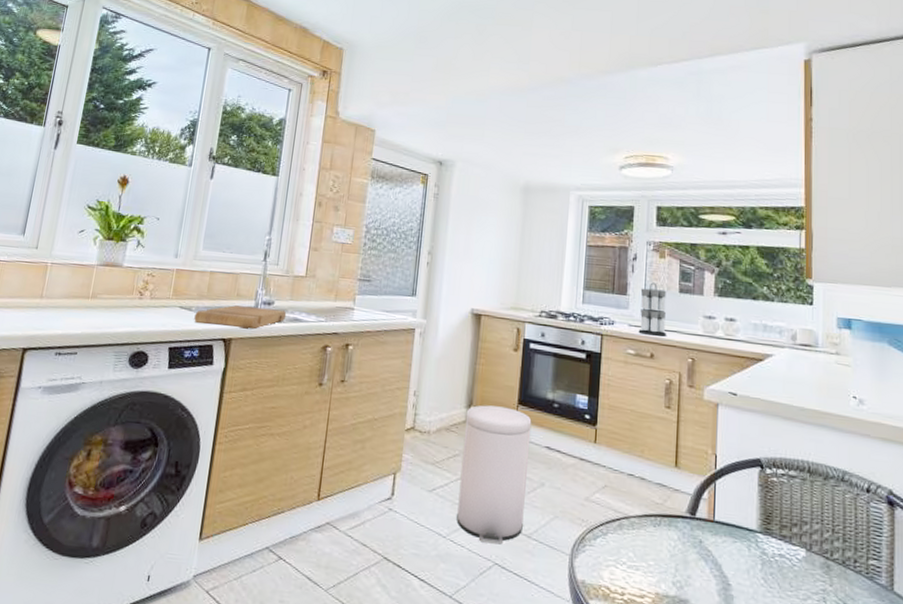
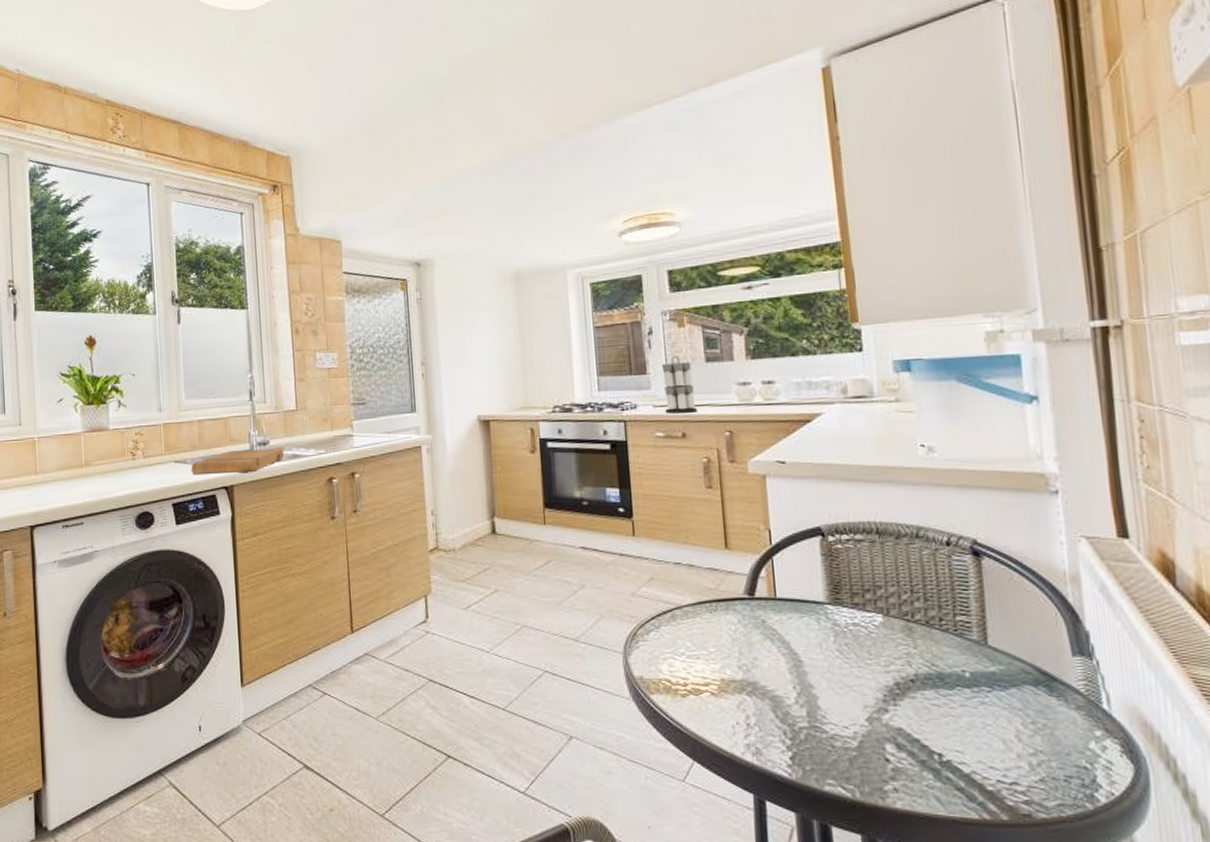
pedal bin: present [456,405,532,545] -> none [490,513,569,652]

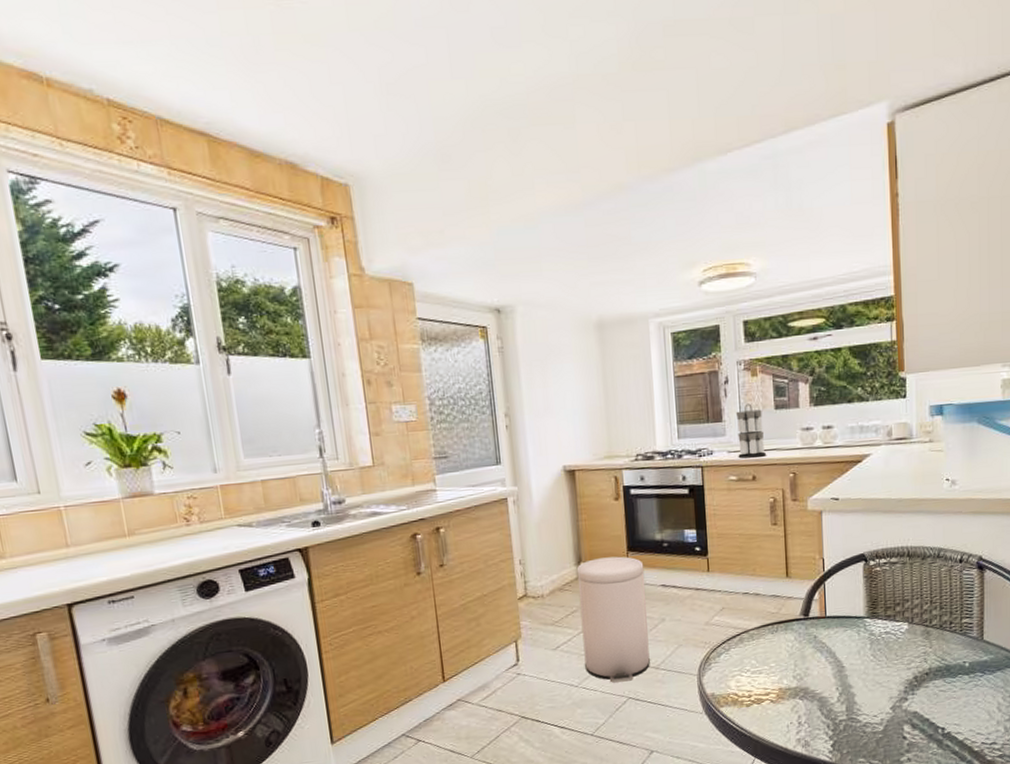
cutting board: present [191,448,285,475] -> none [257,506,363,538]
pedal bin: none [490,513,569,652] -> present [576,556,650,683]

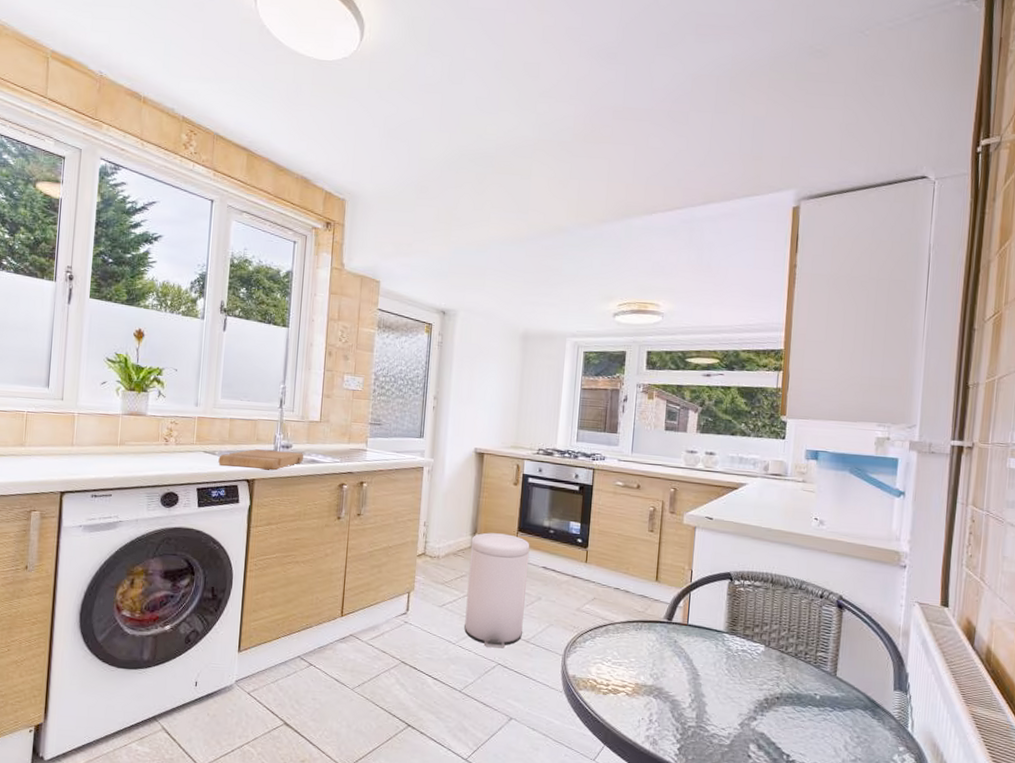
cutting board: none [257,506,363,538] -> present [218,449,304,471]
spice rack: present [735,403,767,459] -> none [627,421,654,470]

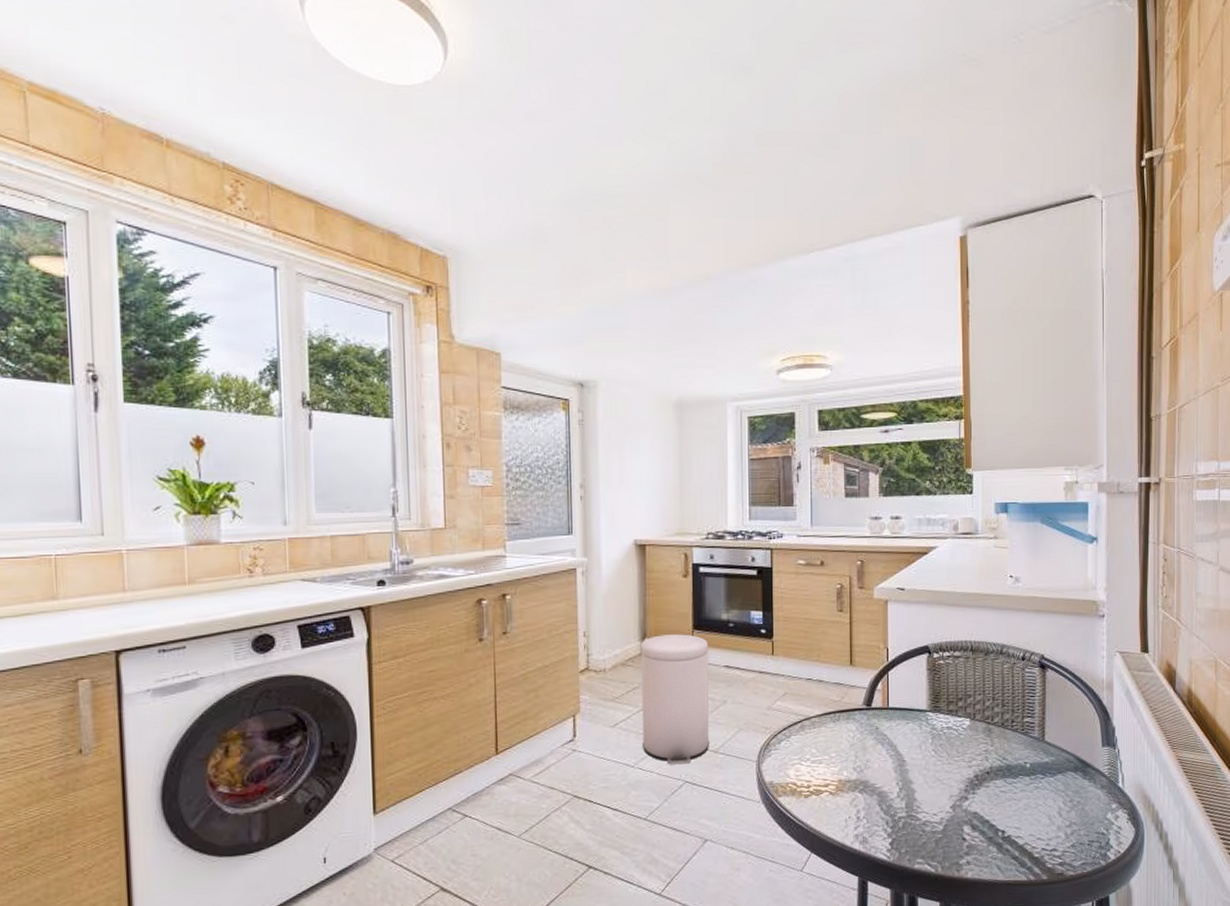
cutting board: present [218,449,304,471] -> none [321,568,430,595]

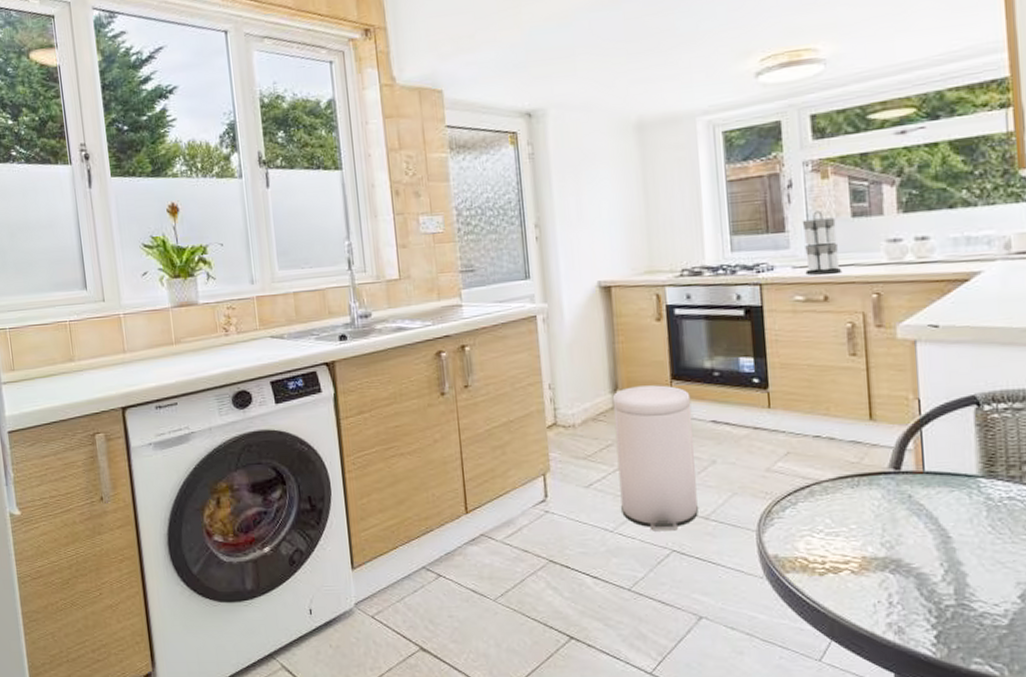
spice rack: none [807,490,836,544] -> present [802,210,842,276]

